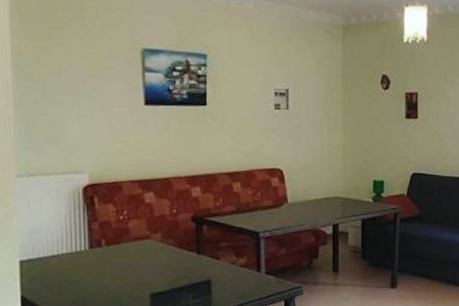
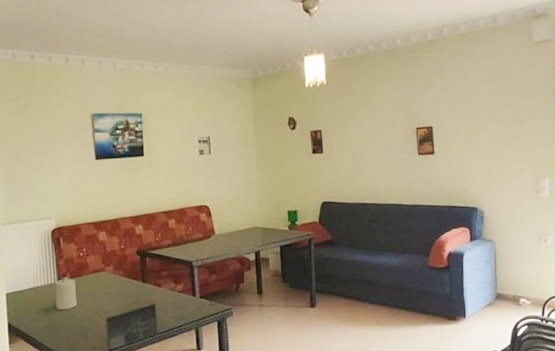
candle: none [85,243,113,283] -> present [54,277,77,310]

